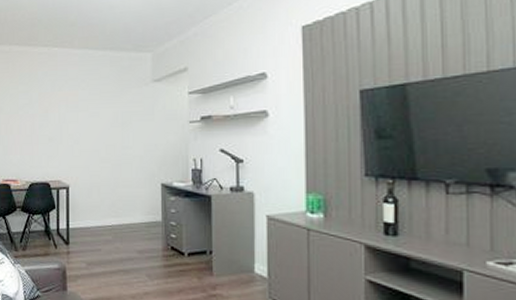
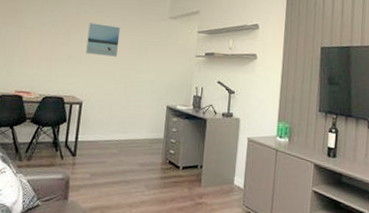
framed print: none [65,99,100,134] -> present [85,23,121,57]

